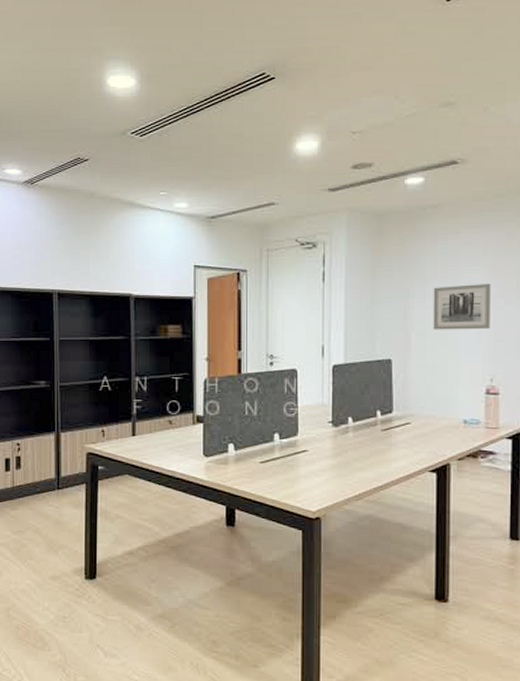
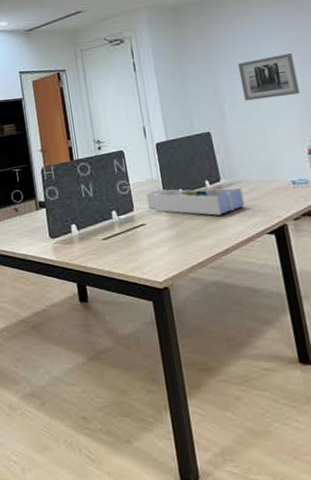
desk organizer: none [313,415,412,448] -> present [146,187,245,216]

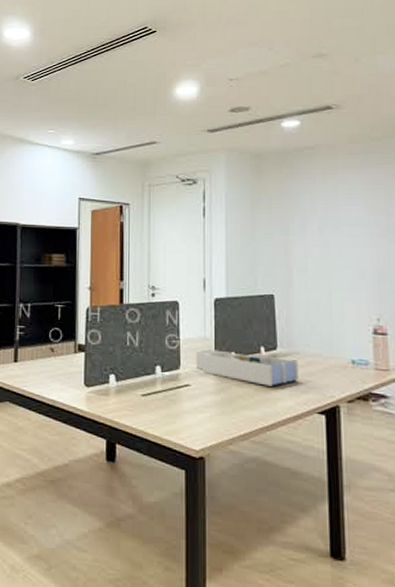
wall art: present [237,53,300,101] -> none [313,223,374,268]

